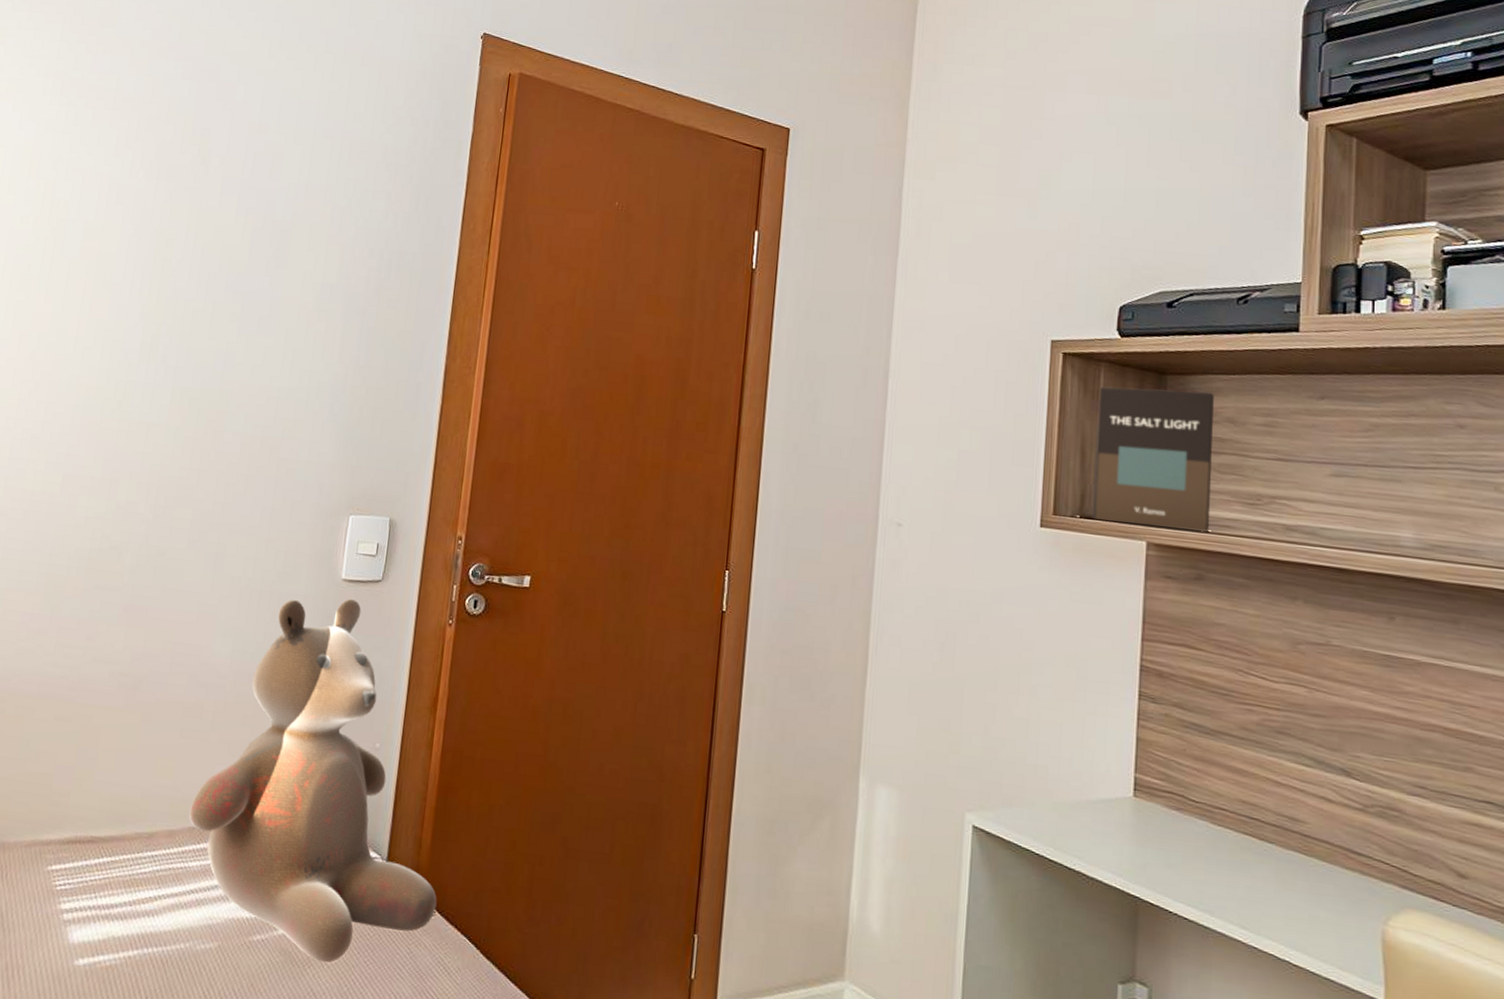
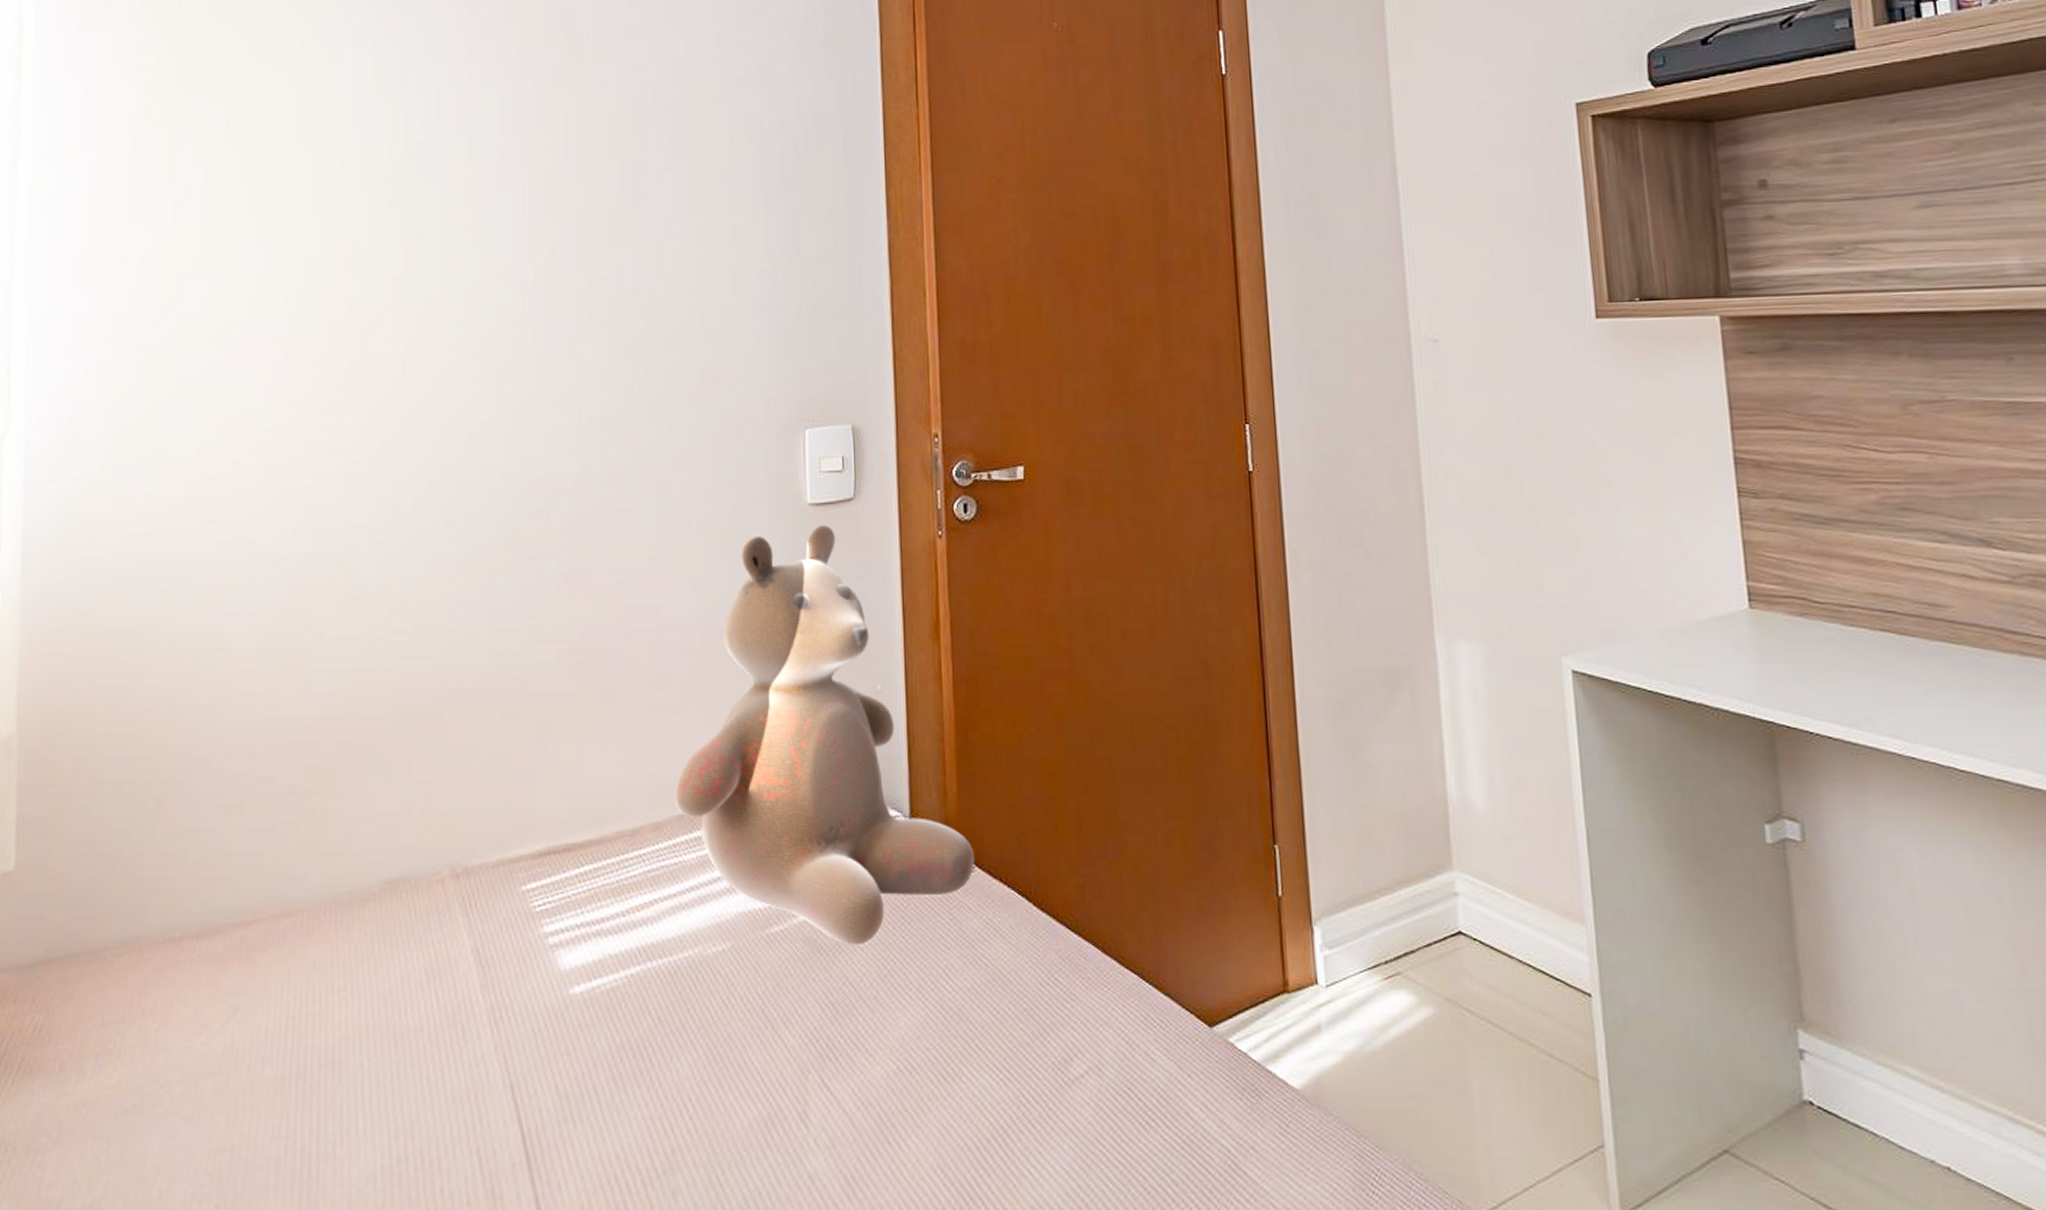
books: present [1092,386,1214,533] -> none [1638,134,1789,301]

